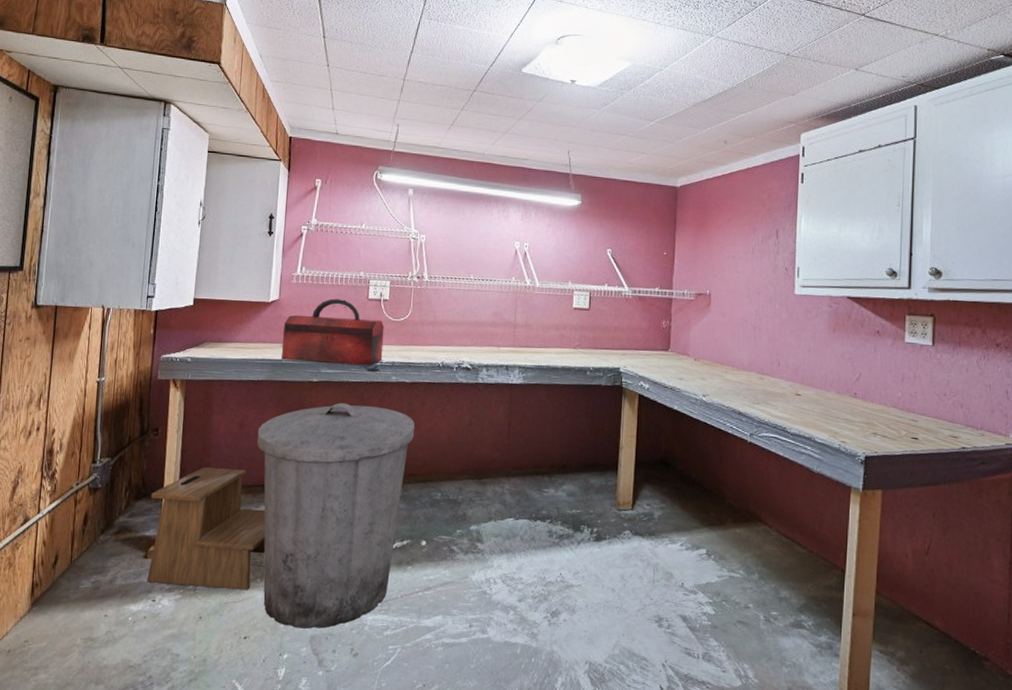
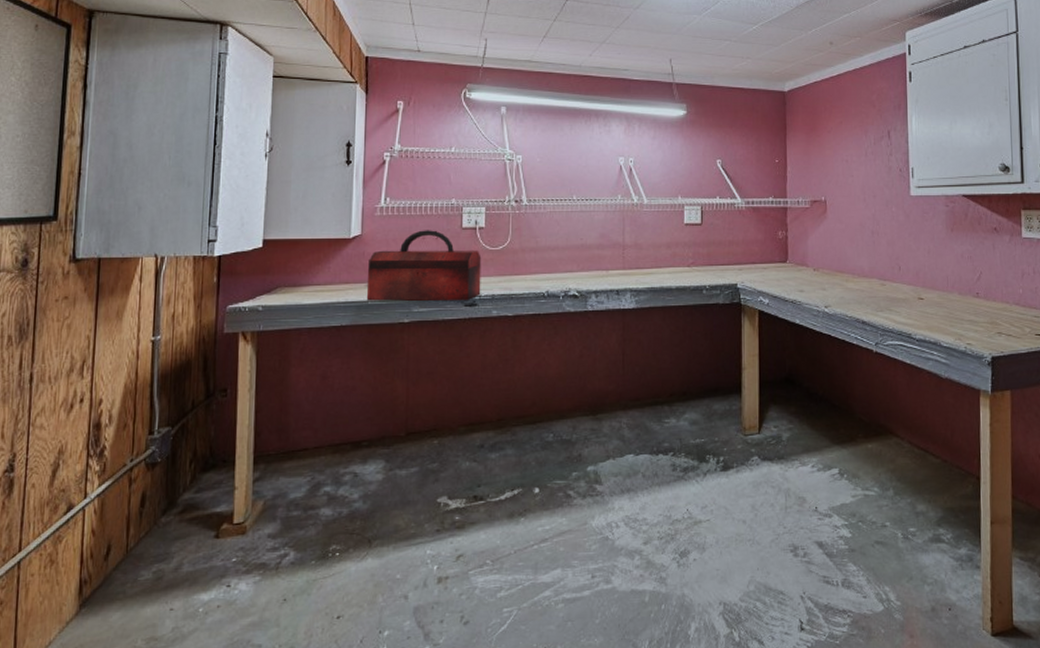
step stool: present [146,467,266,590] -> none [219,427,358,566]
trash can: present [256,402,415,629] -> none [342,343,521,600]

